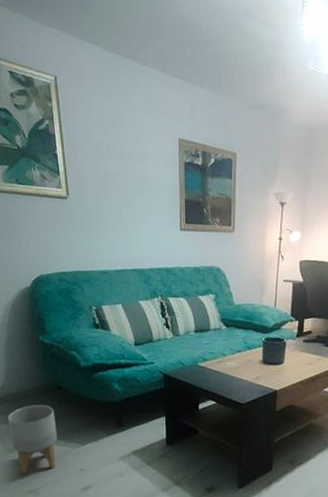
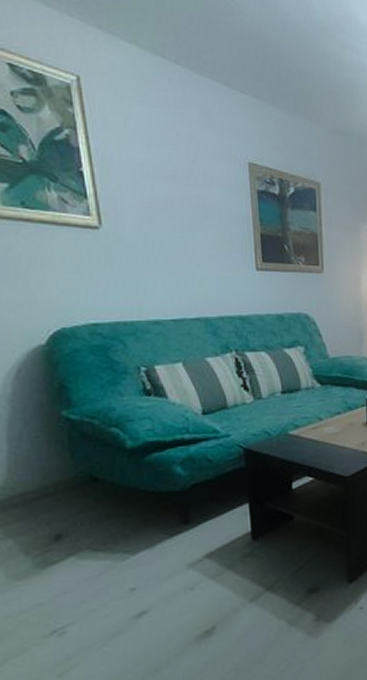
planter: present [7,405,58,474] -> none [12,505,94,609]

